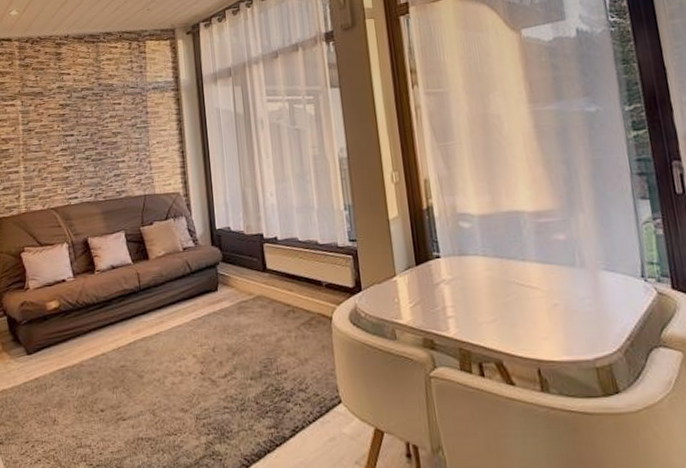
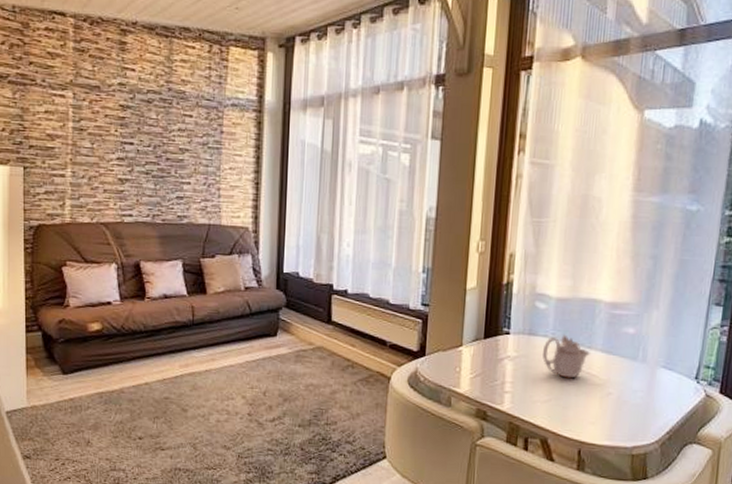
teapot: none [476,250,525,295] -> present [543,334,590,379]

